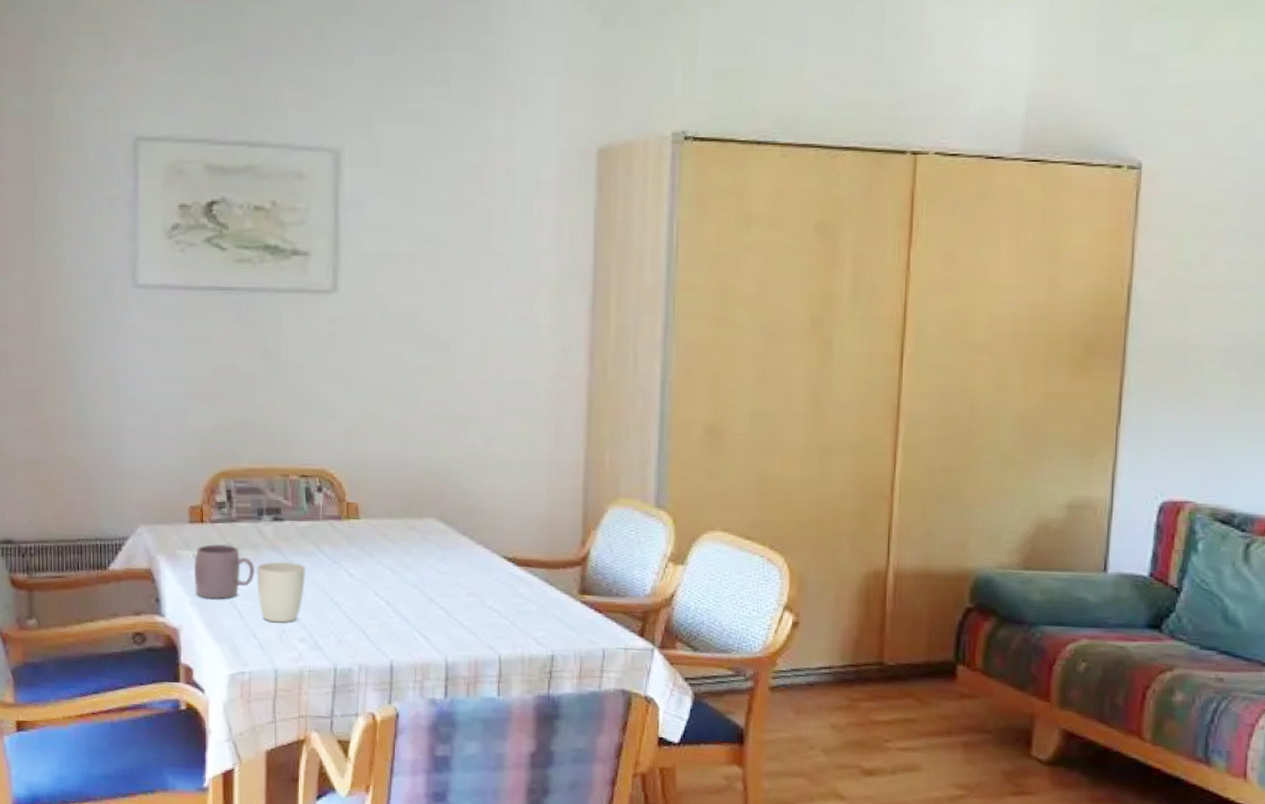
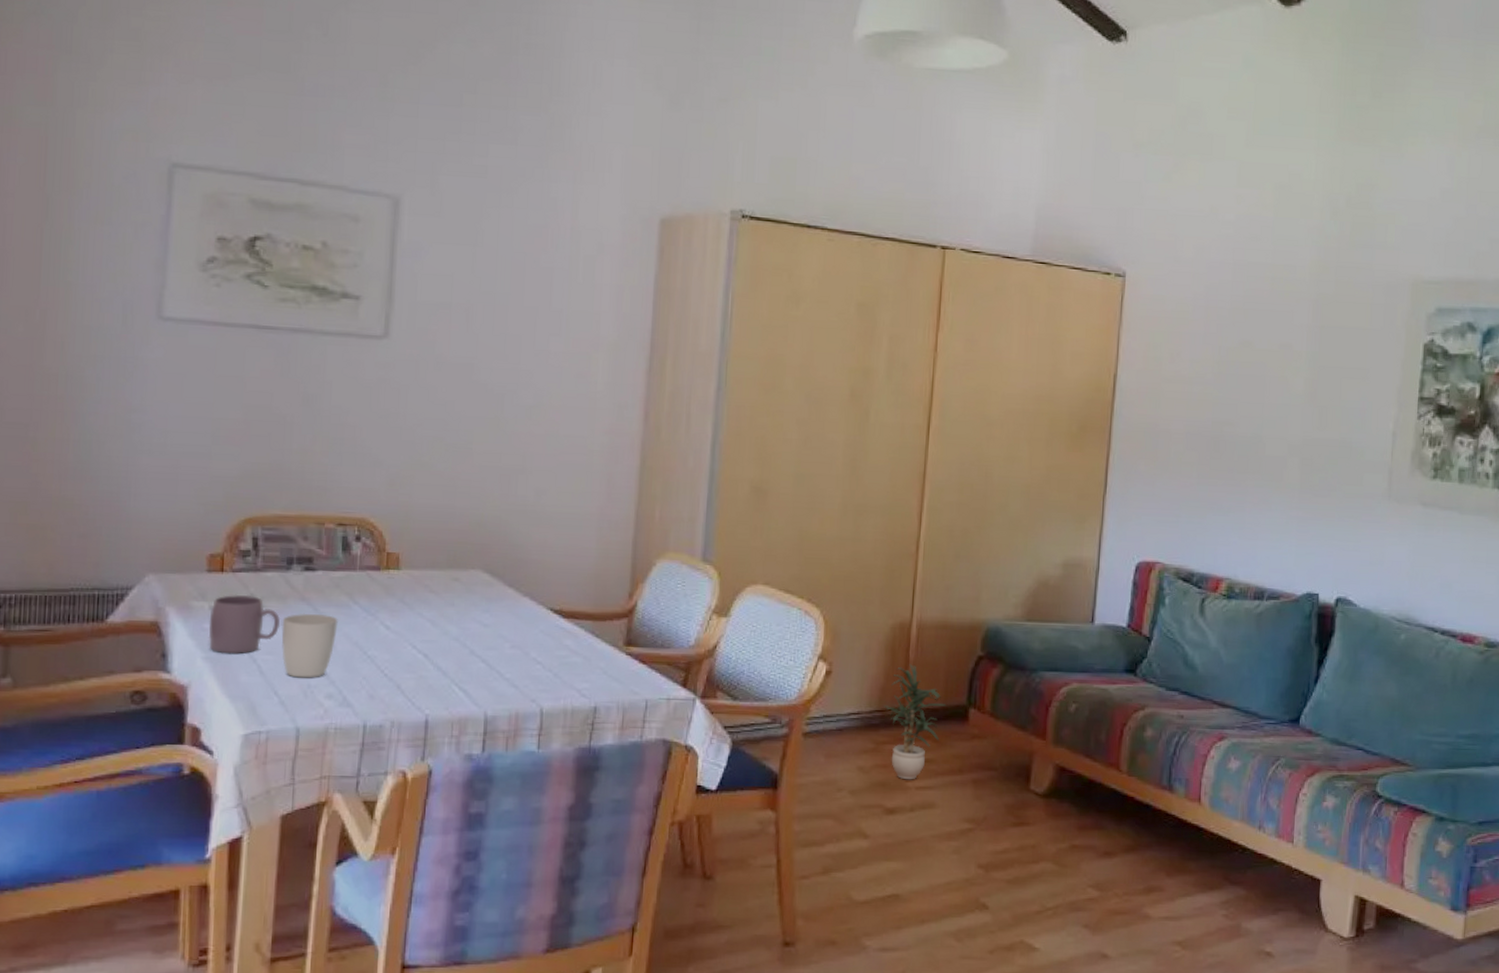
potted plant: none [859,615,932,740] -> present [884,663,948,780]

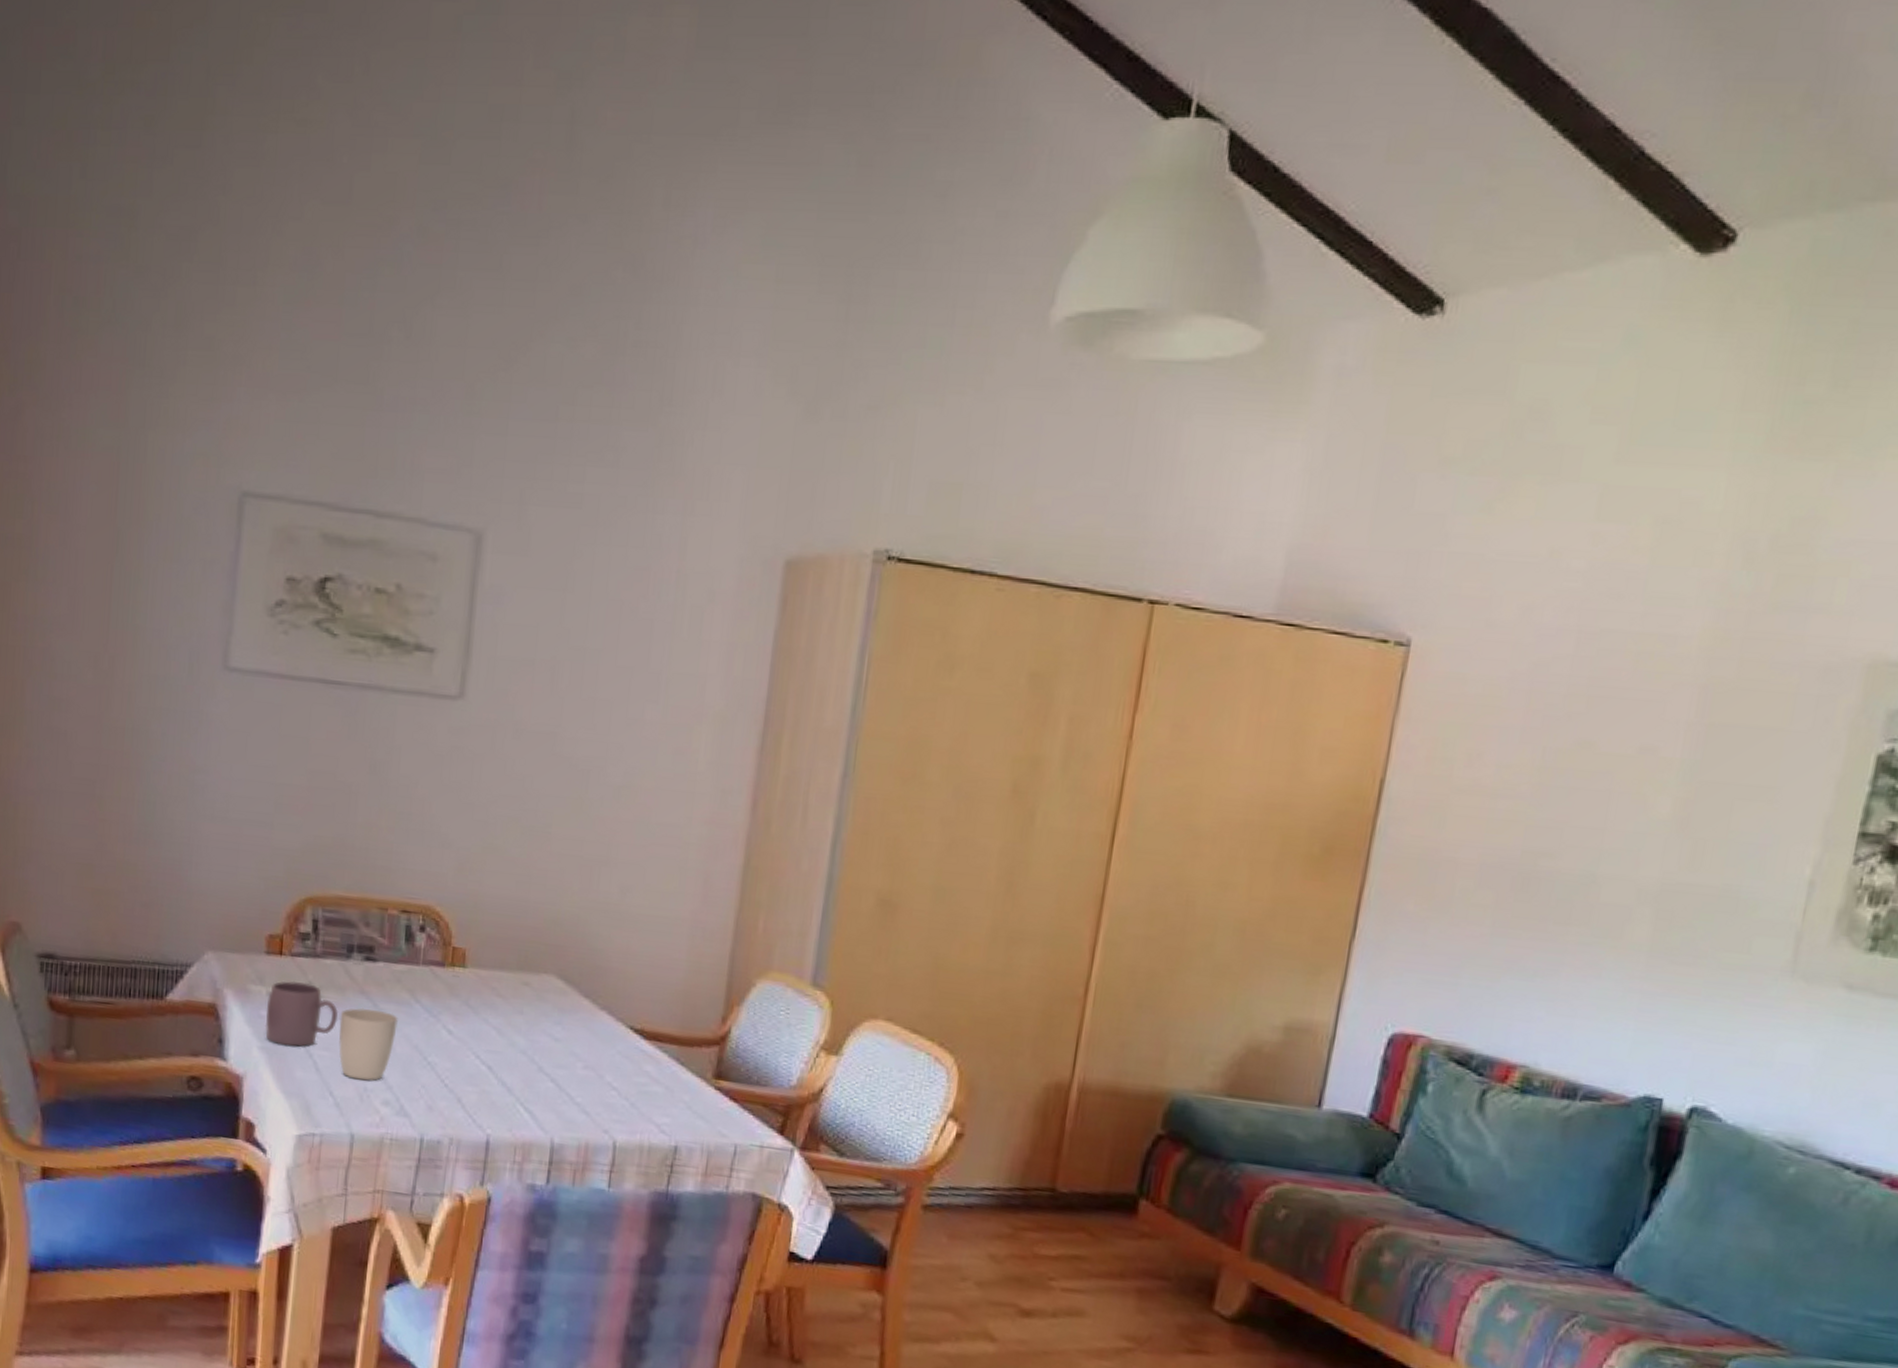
potted plant: present [884,663,948,780] -> none [1028,1134,1111,1279]

